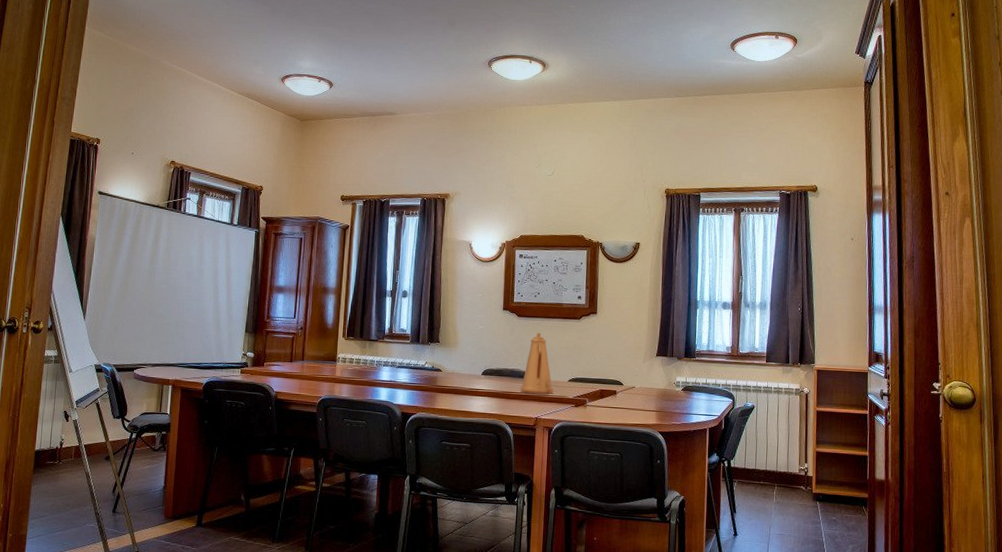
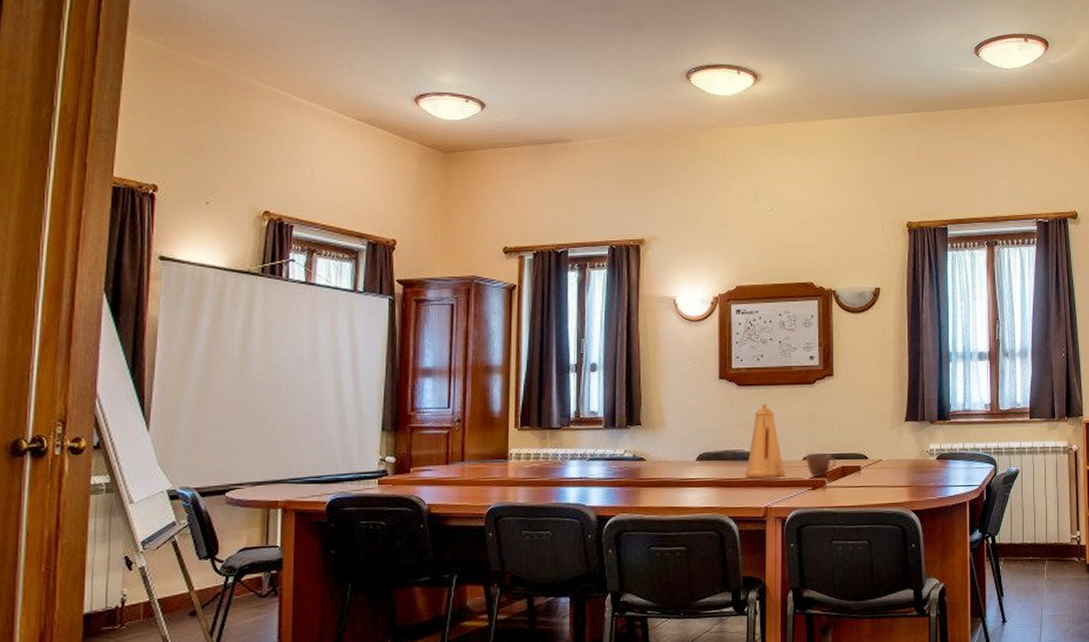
cup: none [571,376,596,396] -> present [806,452,836,476]

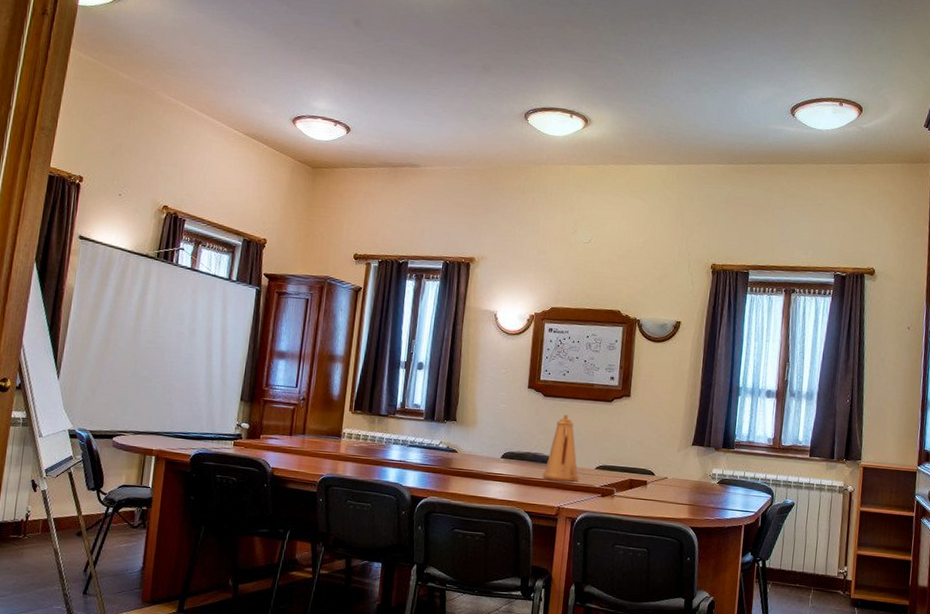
cup: present [806,452,836,476] -> none [598,463,626,486]

